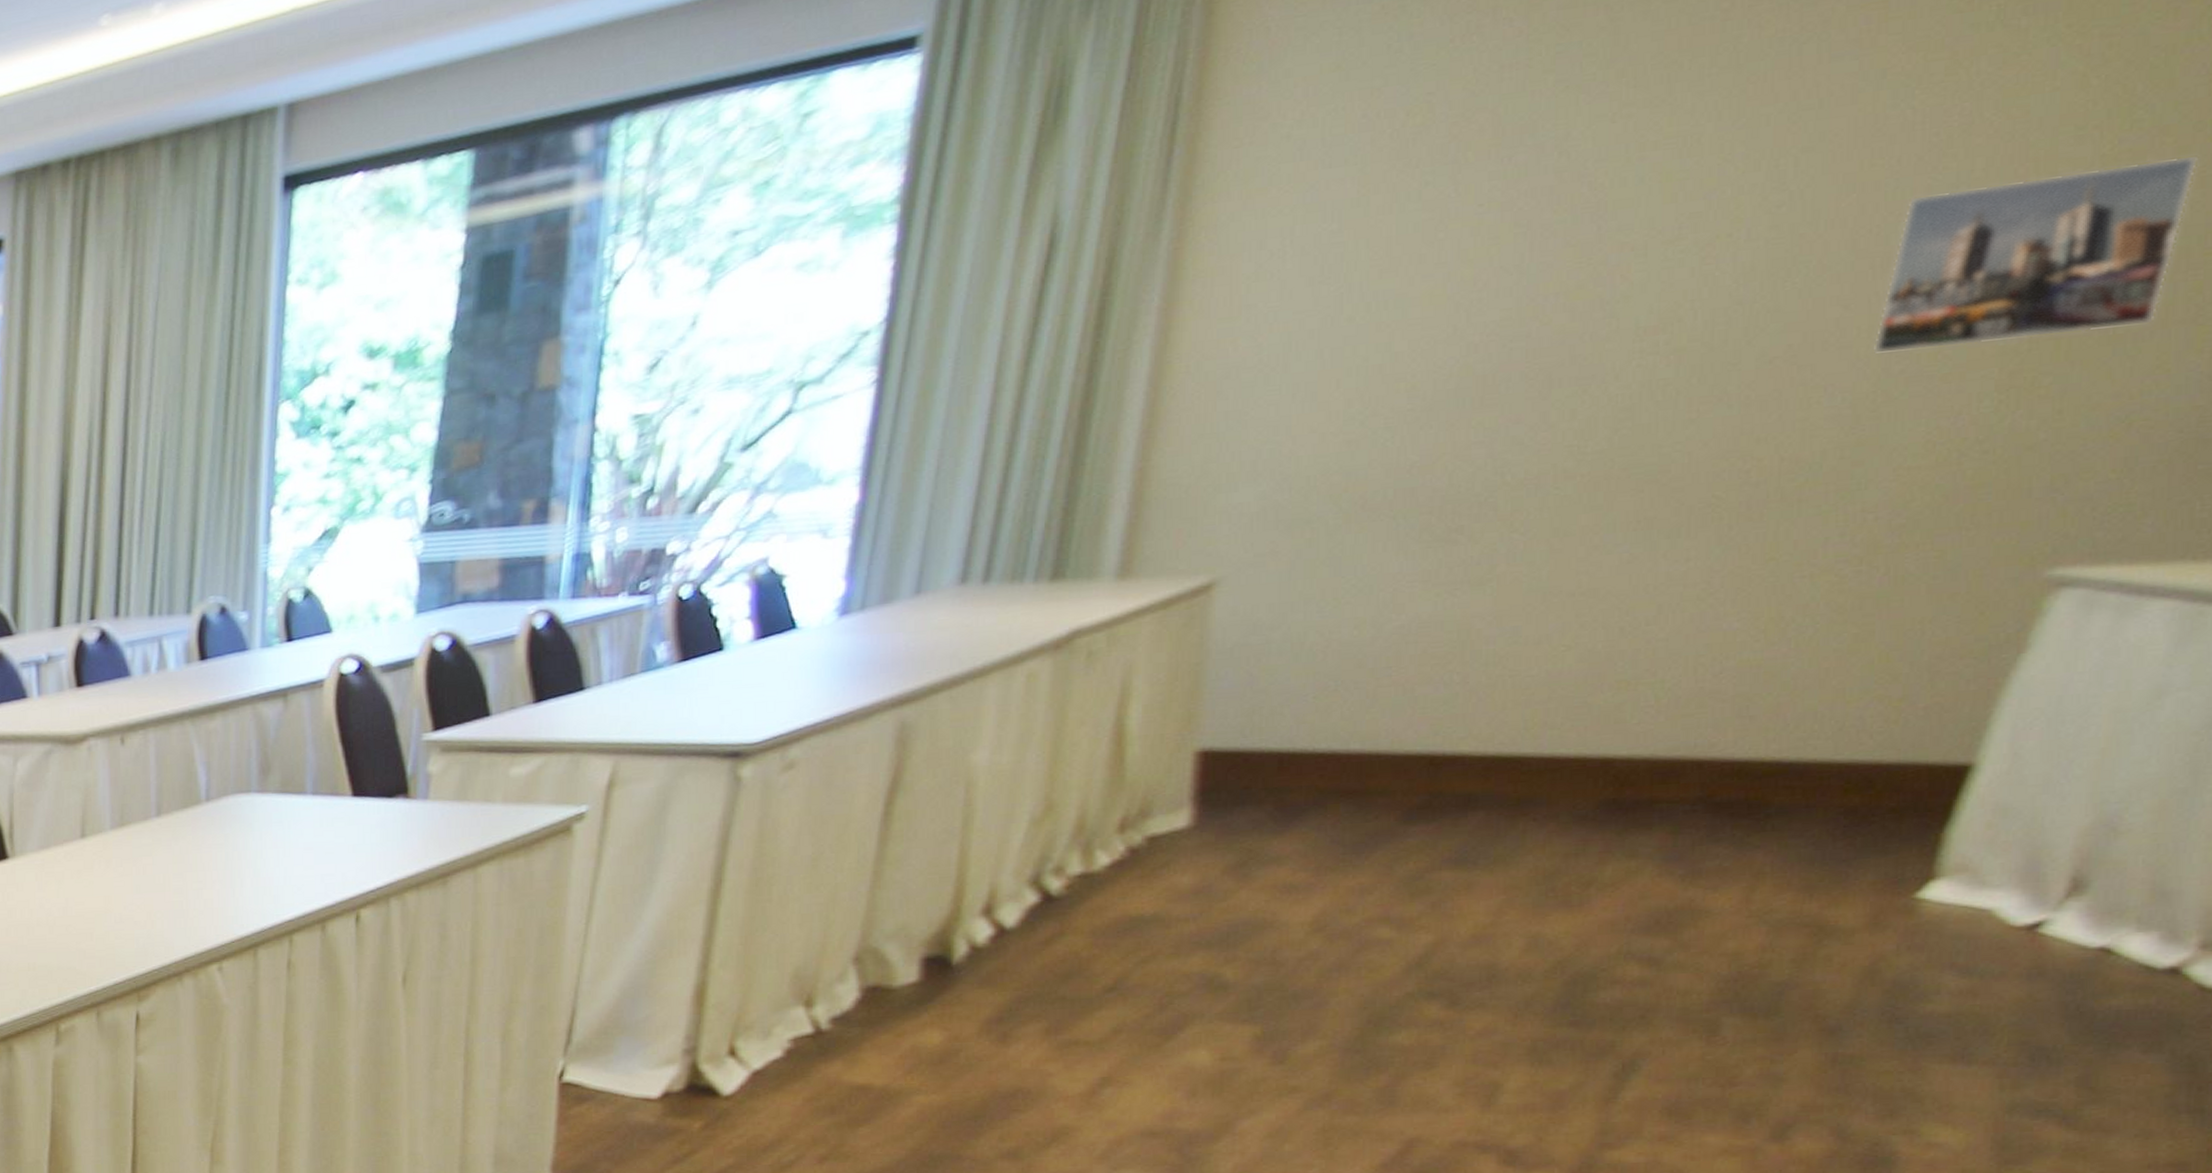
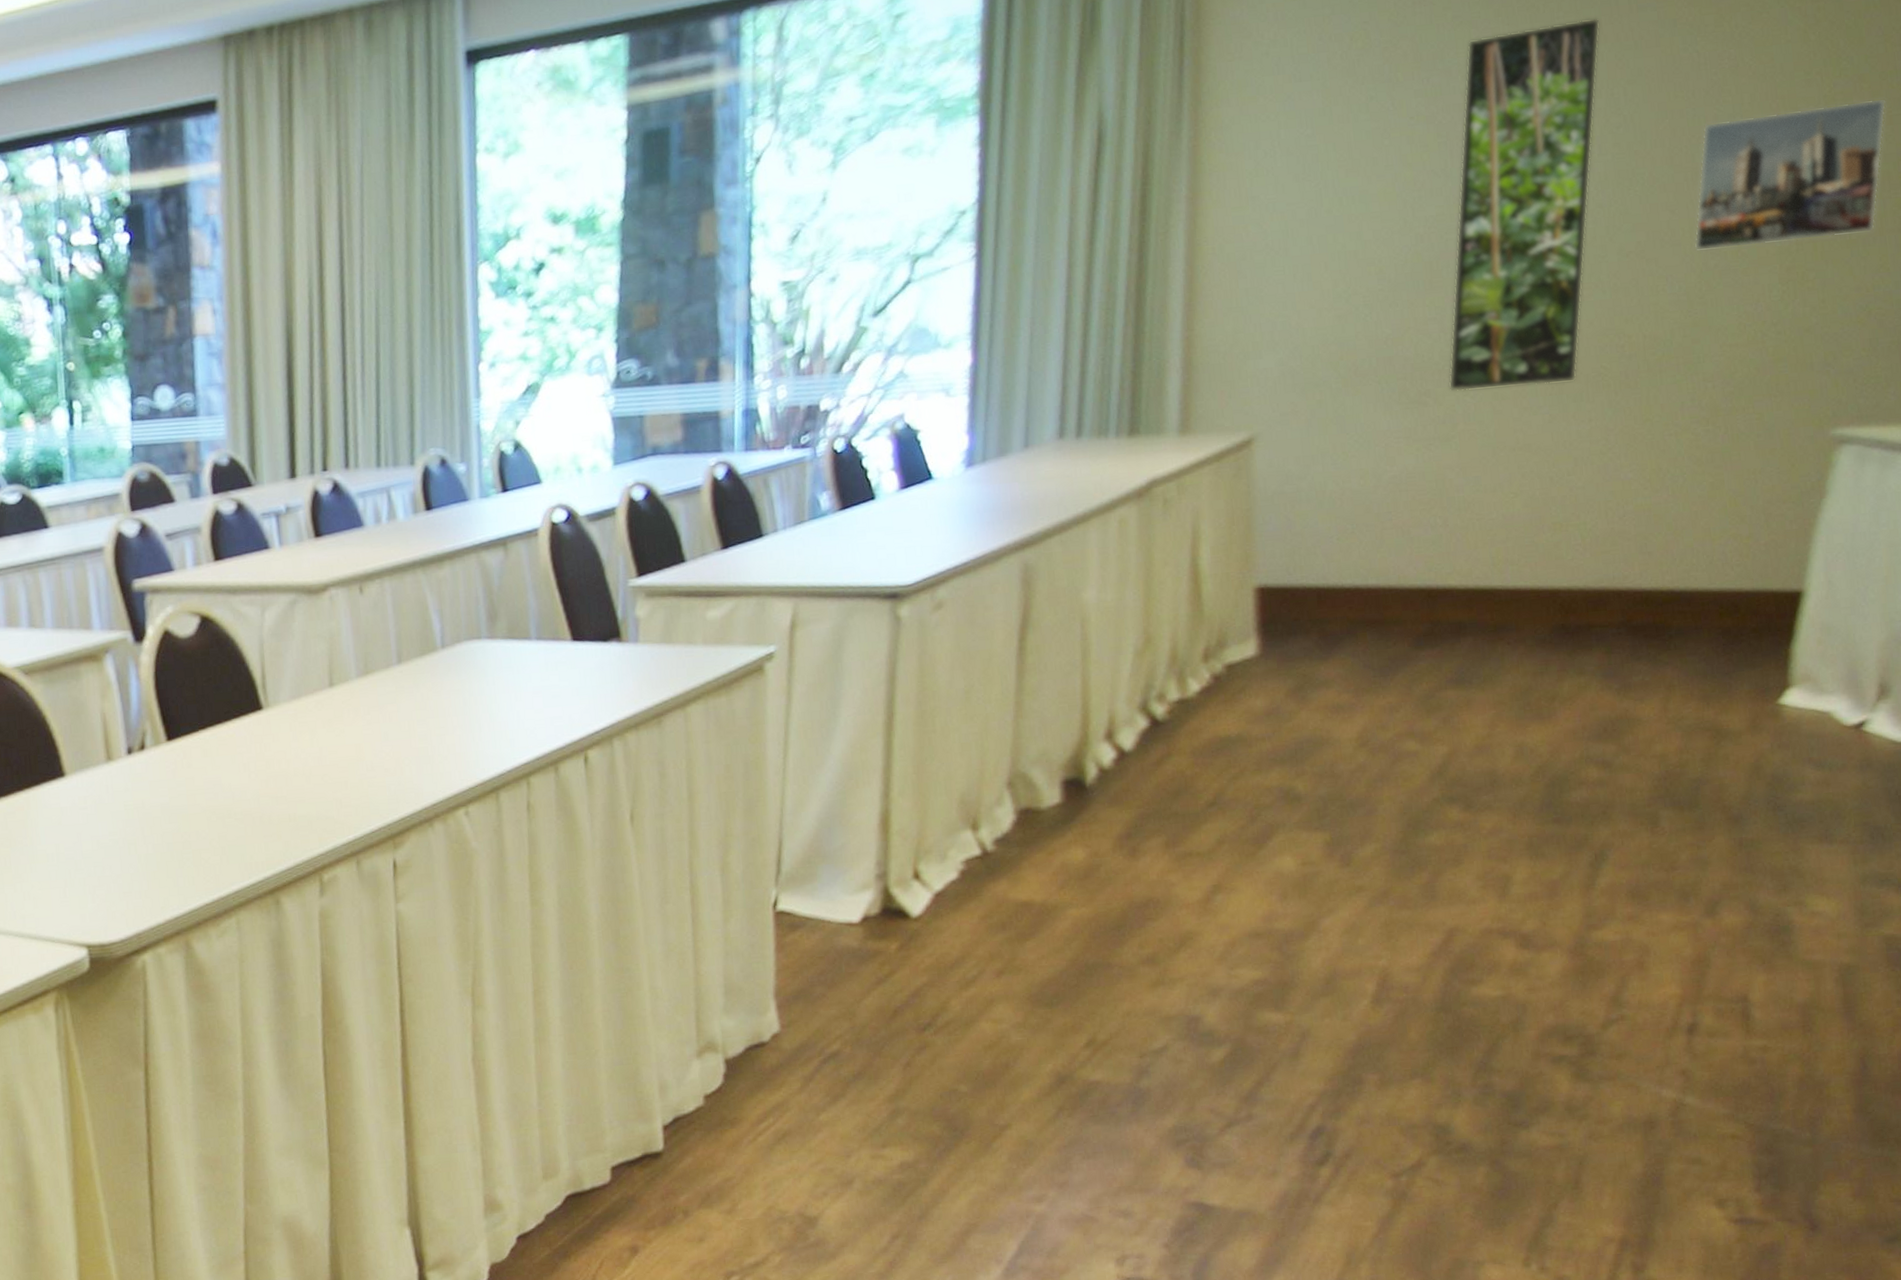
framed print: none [1491,73,1771,527] -> present [1448,18,1600,391]

